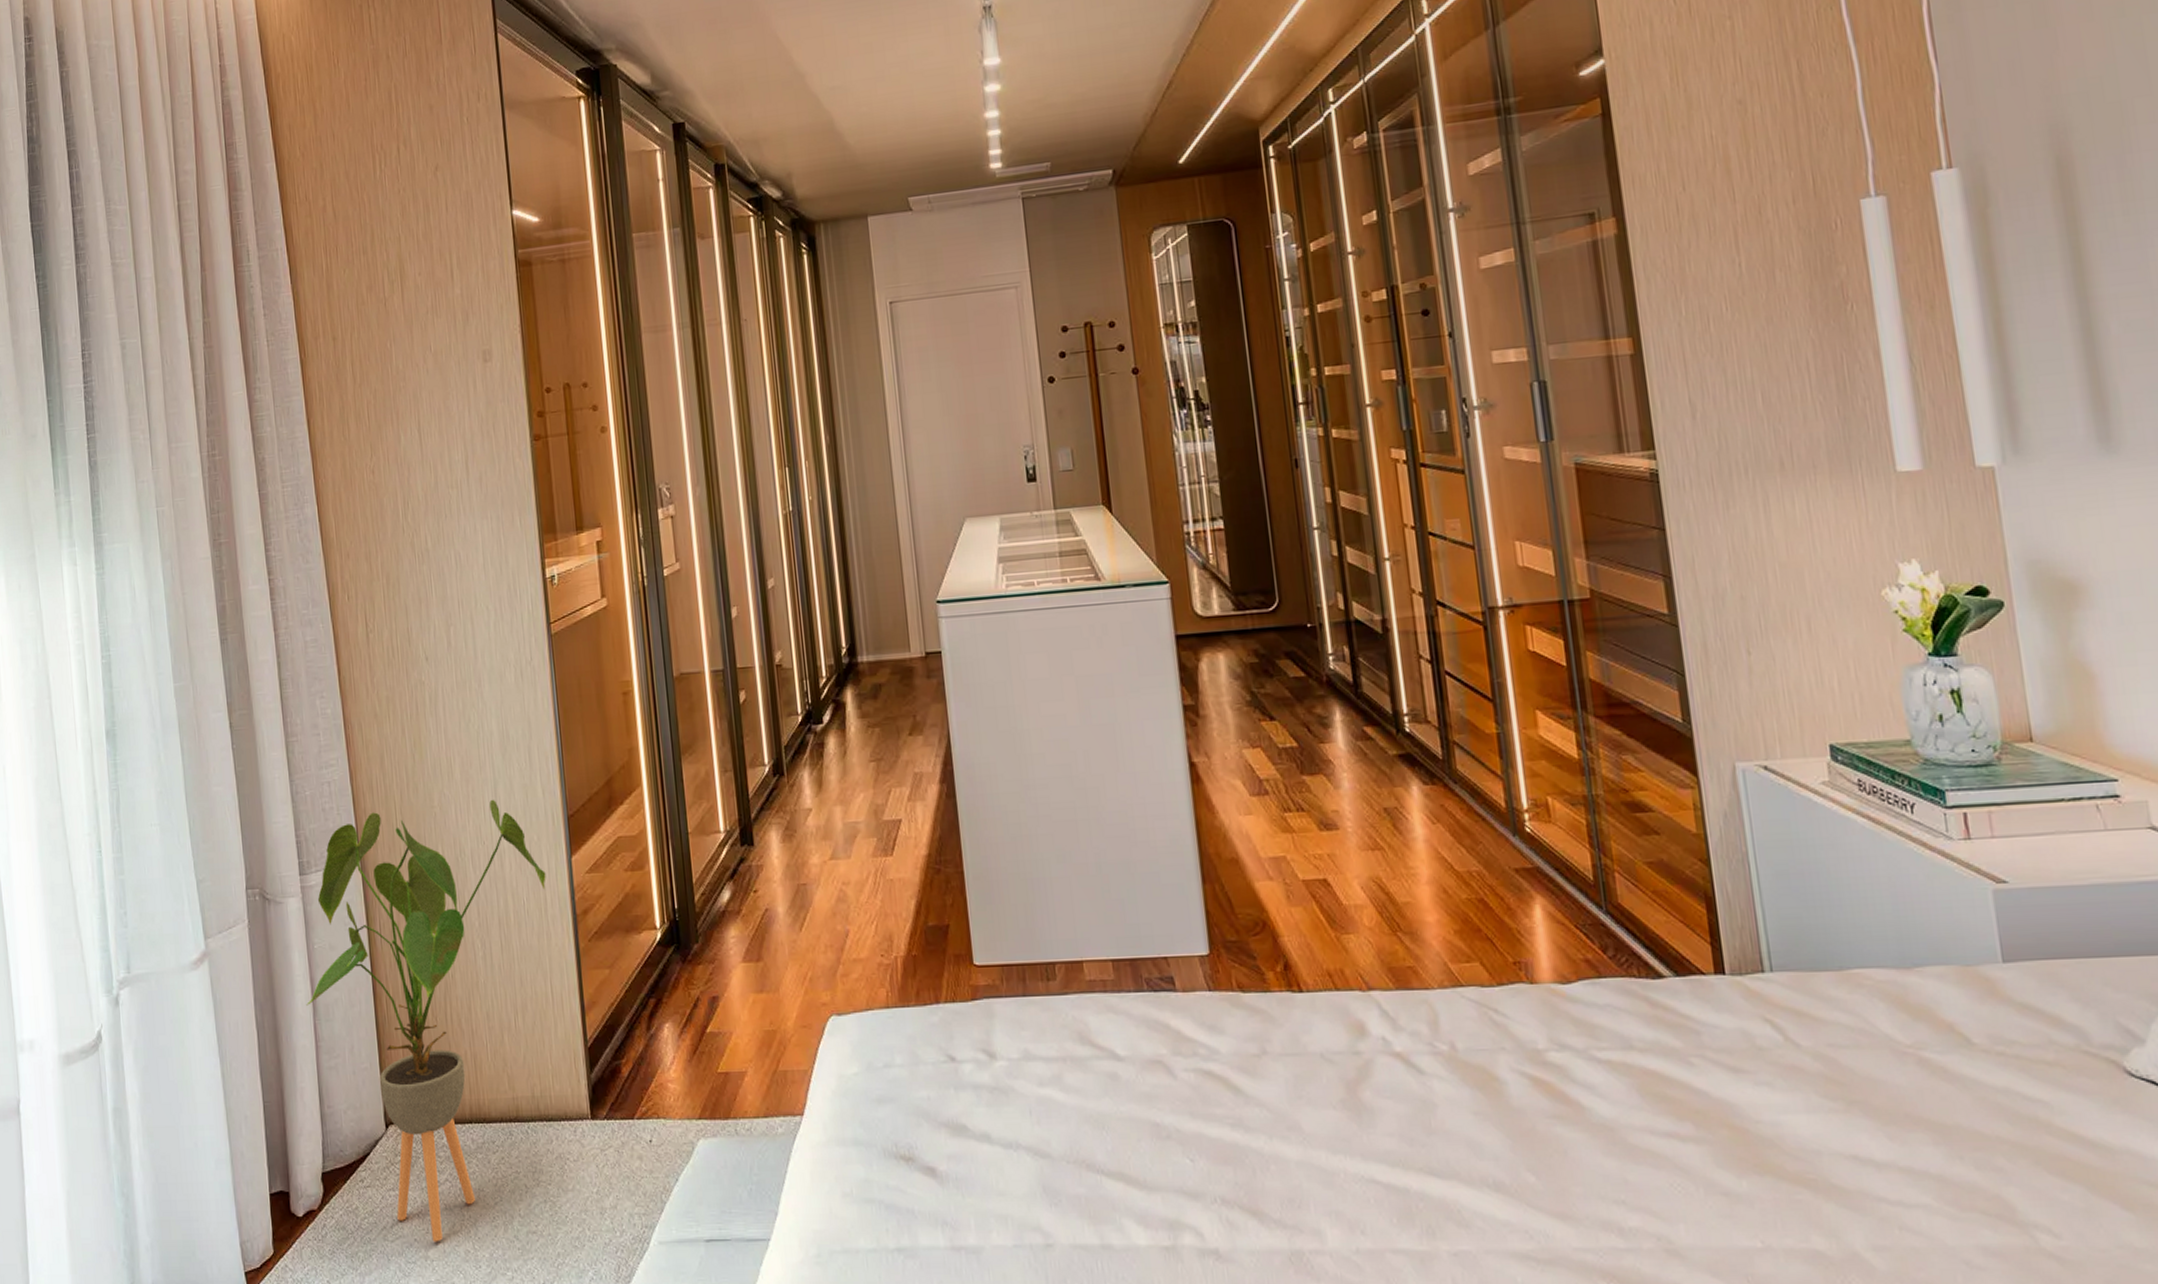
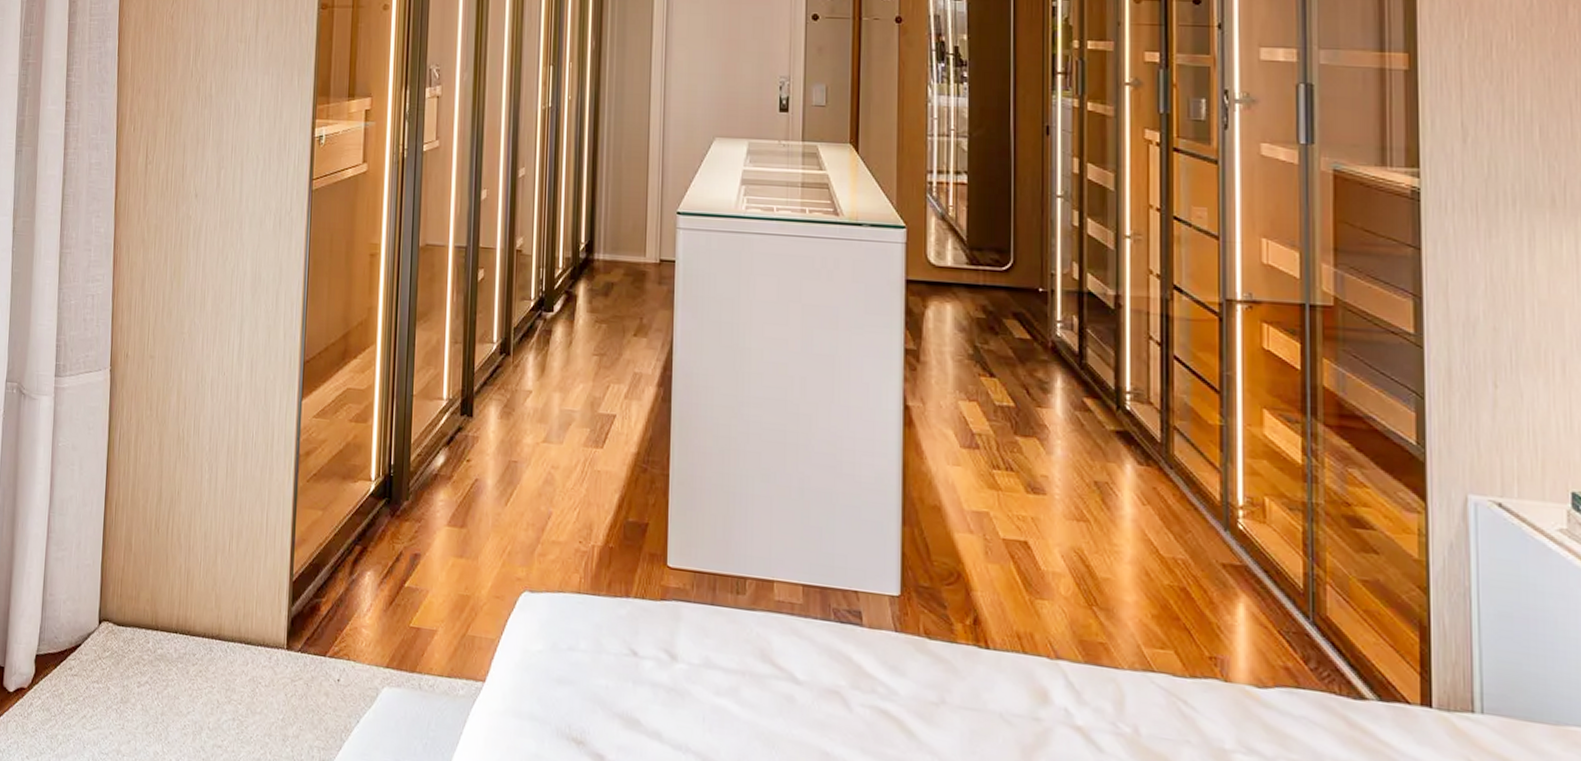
house plant: present [306,799,546,1242] -> none [44,329,277,739]

